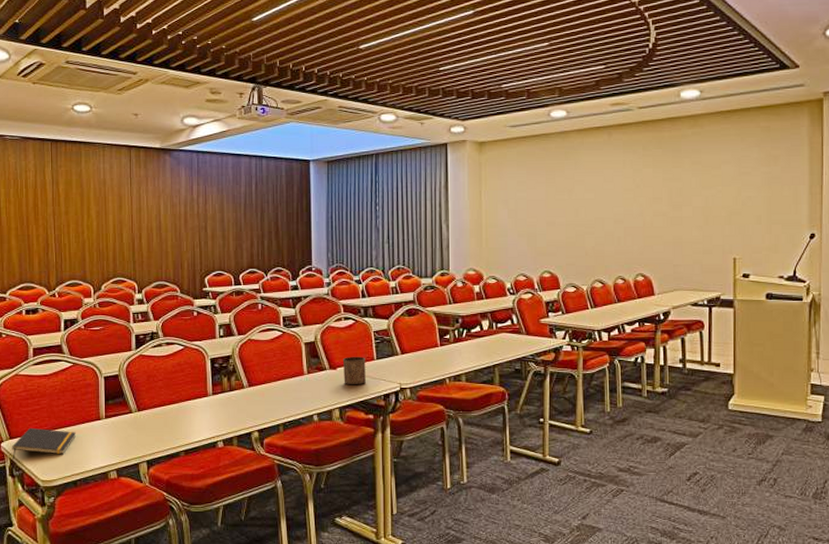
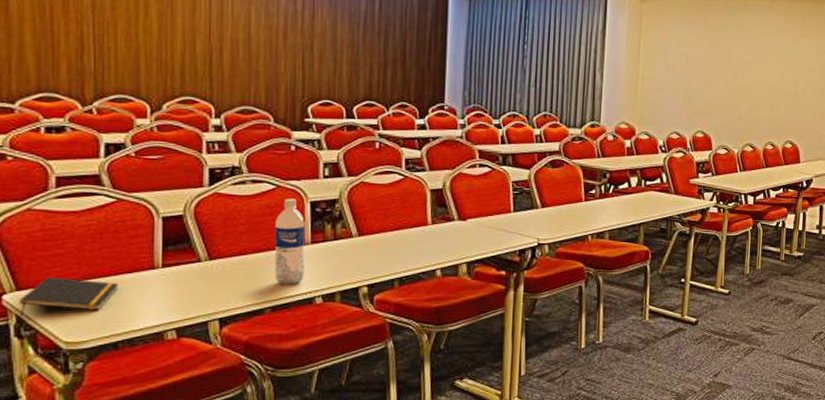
water bottle: none [184,357,208,431] -> present [274,198,306,285]
cup: present [342,356,366,385] -> none [474,207,501,239]

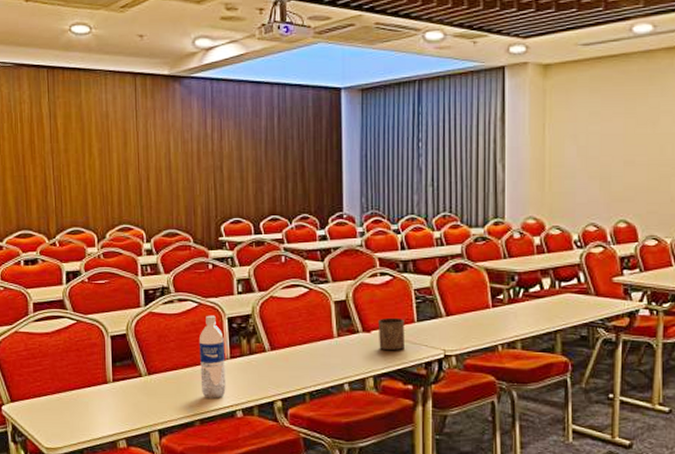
notepad: present [19,276,118,316] -> none [13,390,81,424]
cup: none [474,207,501,239] -> present [377,317,405,351]

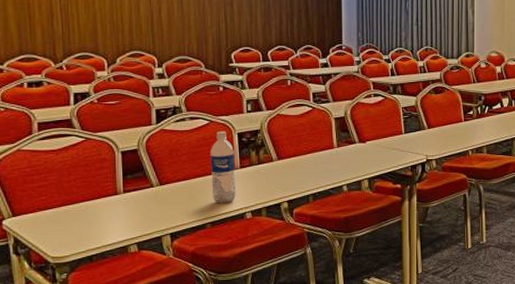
cup: present [377,317,405,351] -> none [371,130,394,158]

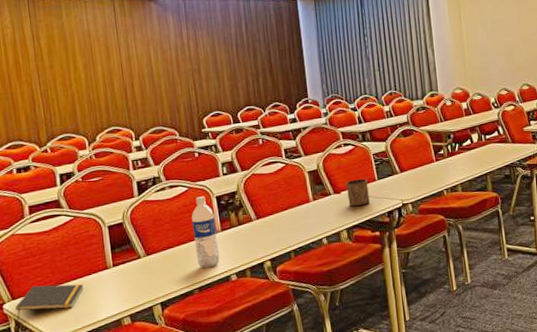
notepad: none [16,204,90,237] -> present [15,284,84,320]
cup: none [371,130,394,158] -> present [345,178,370,207]

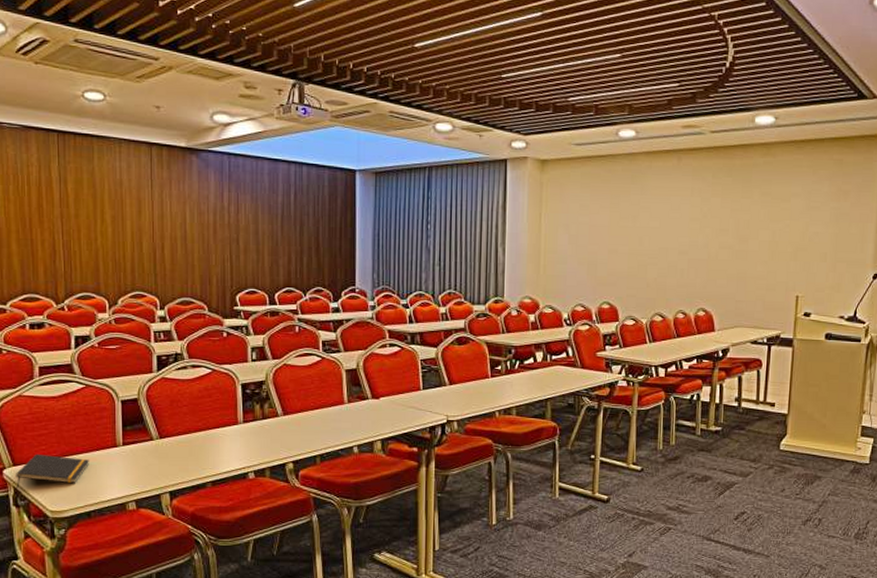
water bottle: present [191,196,220,268] -> none [212,381,238,461]
cup: present [345,178,370,207] -> none [386,385,411,416]

